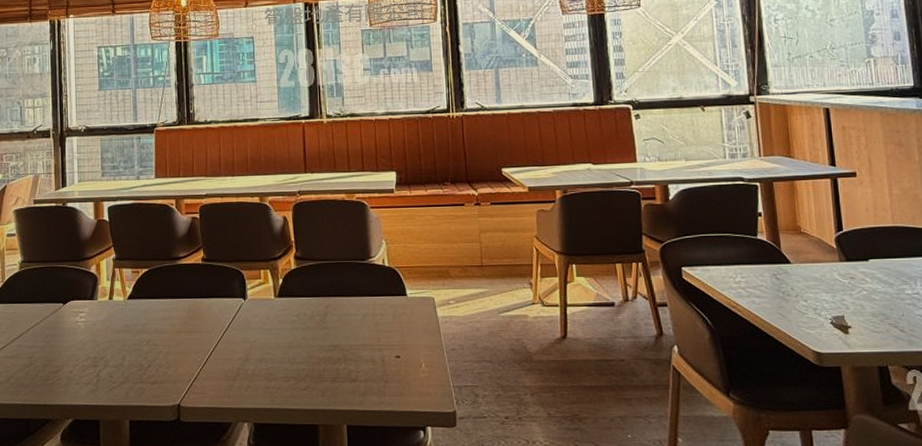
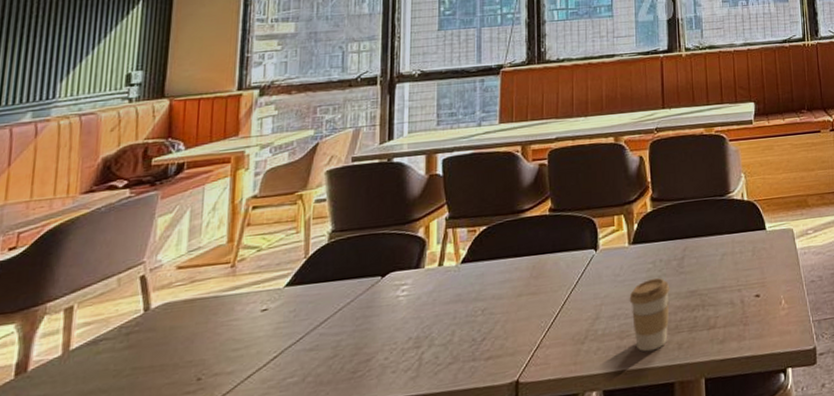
coffee cup: none [276,329,314,395] -> present [629,277,670,352]

